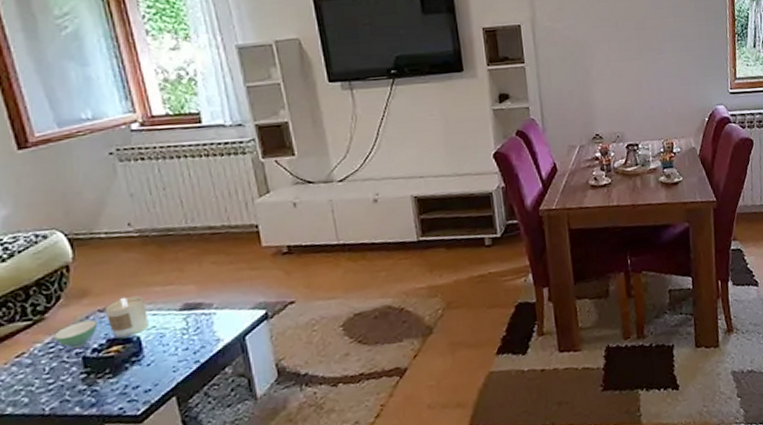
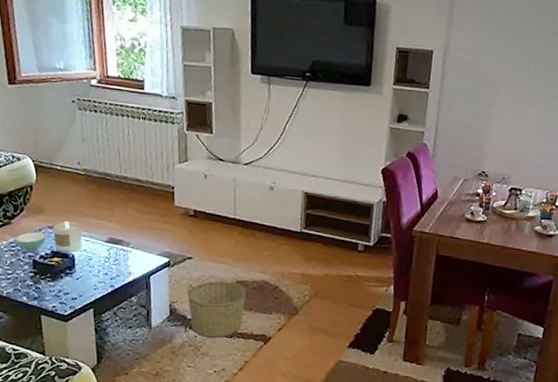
basket: none [295,316,369,391] -> present [187,280,247,338]

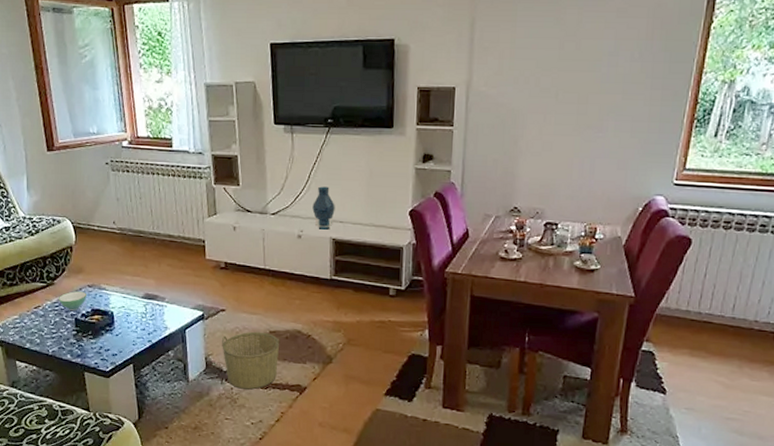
candle: present [53,220,82,254] -> none [92,279,120,311]
vase: none [286,139,309,183] -> present [312,186,335,230]

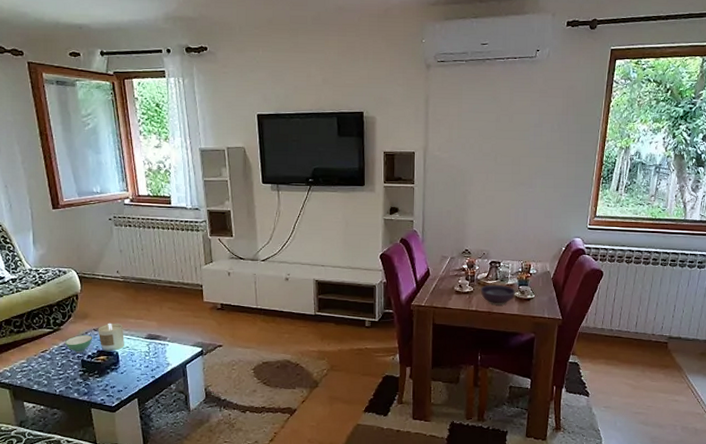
candle: none [92,279,120,311] -> present [98,323,124,352]
basket: present [222,331,280,390] -> none [220,363,272,414]
vase: present [312,186,335,230] -> none [297,236,317,273]
bowl: none [531,250,575,276] -> present [480,284,515,305]

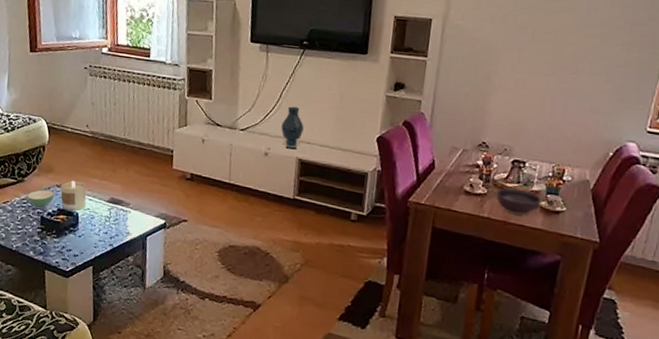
vase: none [297,236,317,273] -> present [281,106,304,150]

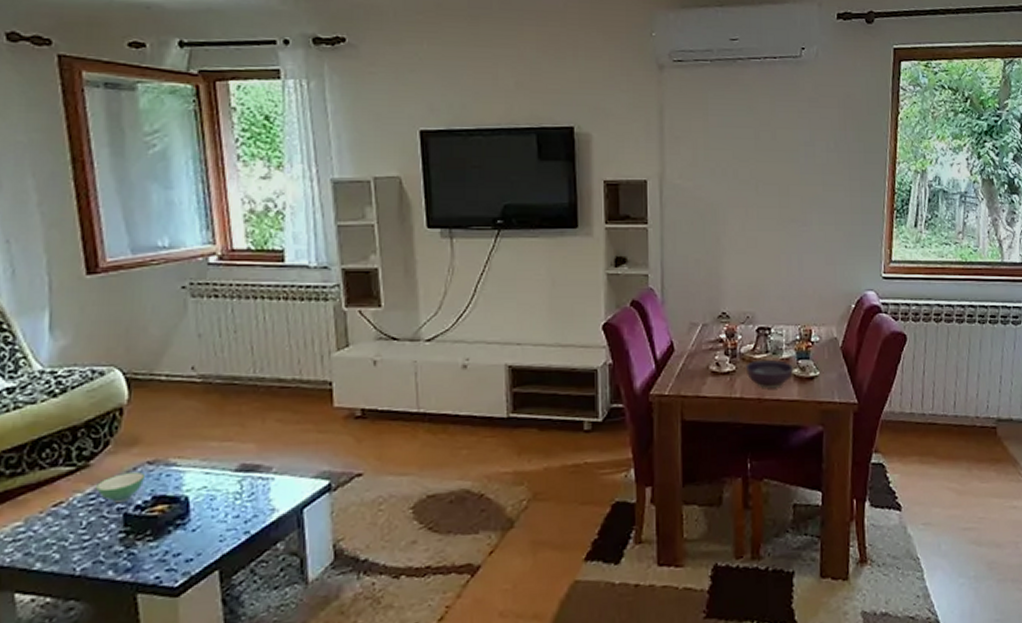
candle: present [60,180,87,212] -> none [154,449,200,498]
vase: present [281,106,304,150] -> none [481,301,510,355]

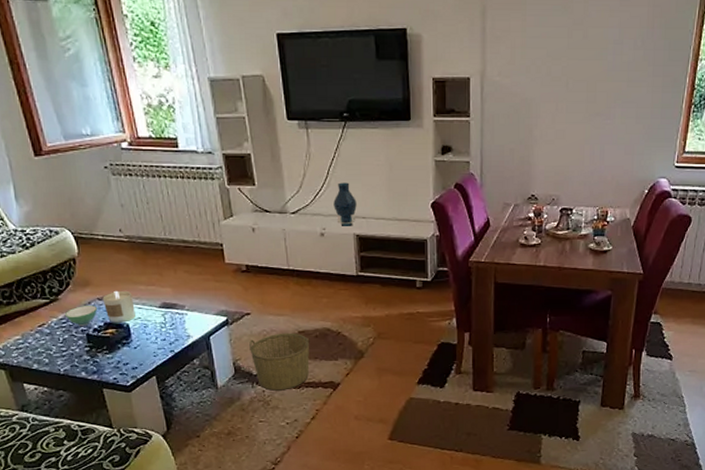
candle: none [154,449,200,498] -> present [102,290,136,324]
basket: none [358,498,442,582] -> present [249,333,310,391]
vase: none [481,301,510,355] -> present [333,182,357,226]
bowl: present [745,359,793,388] -> none [549,235,589,258]

